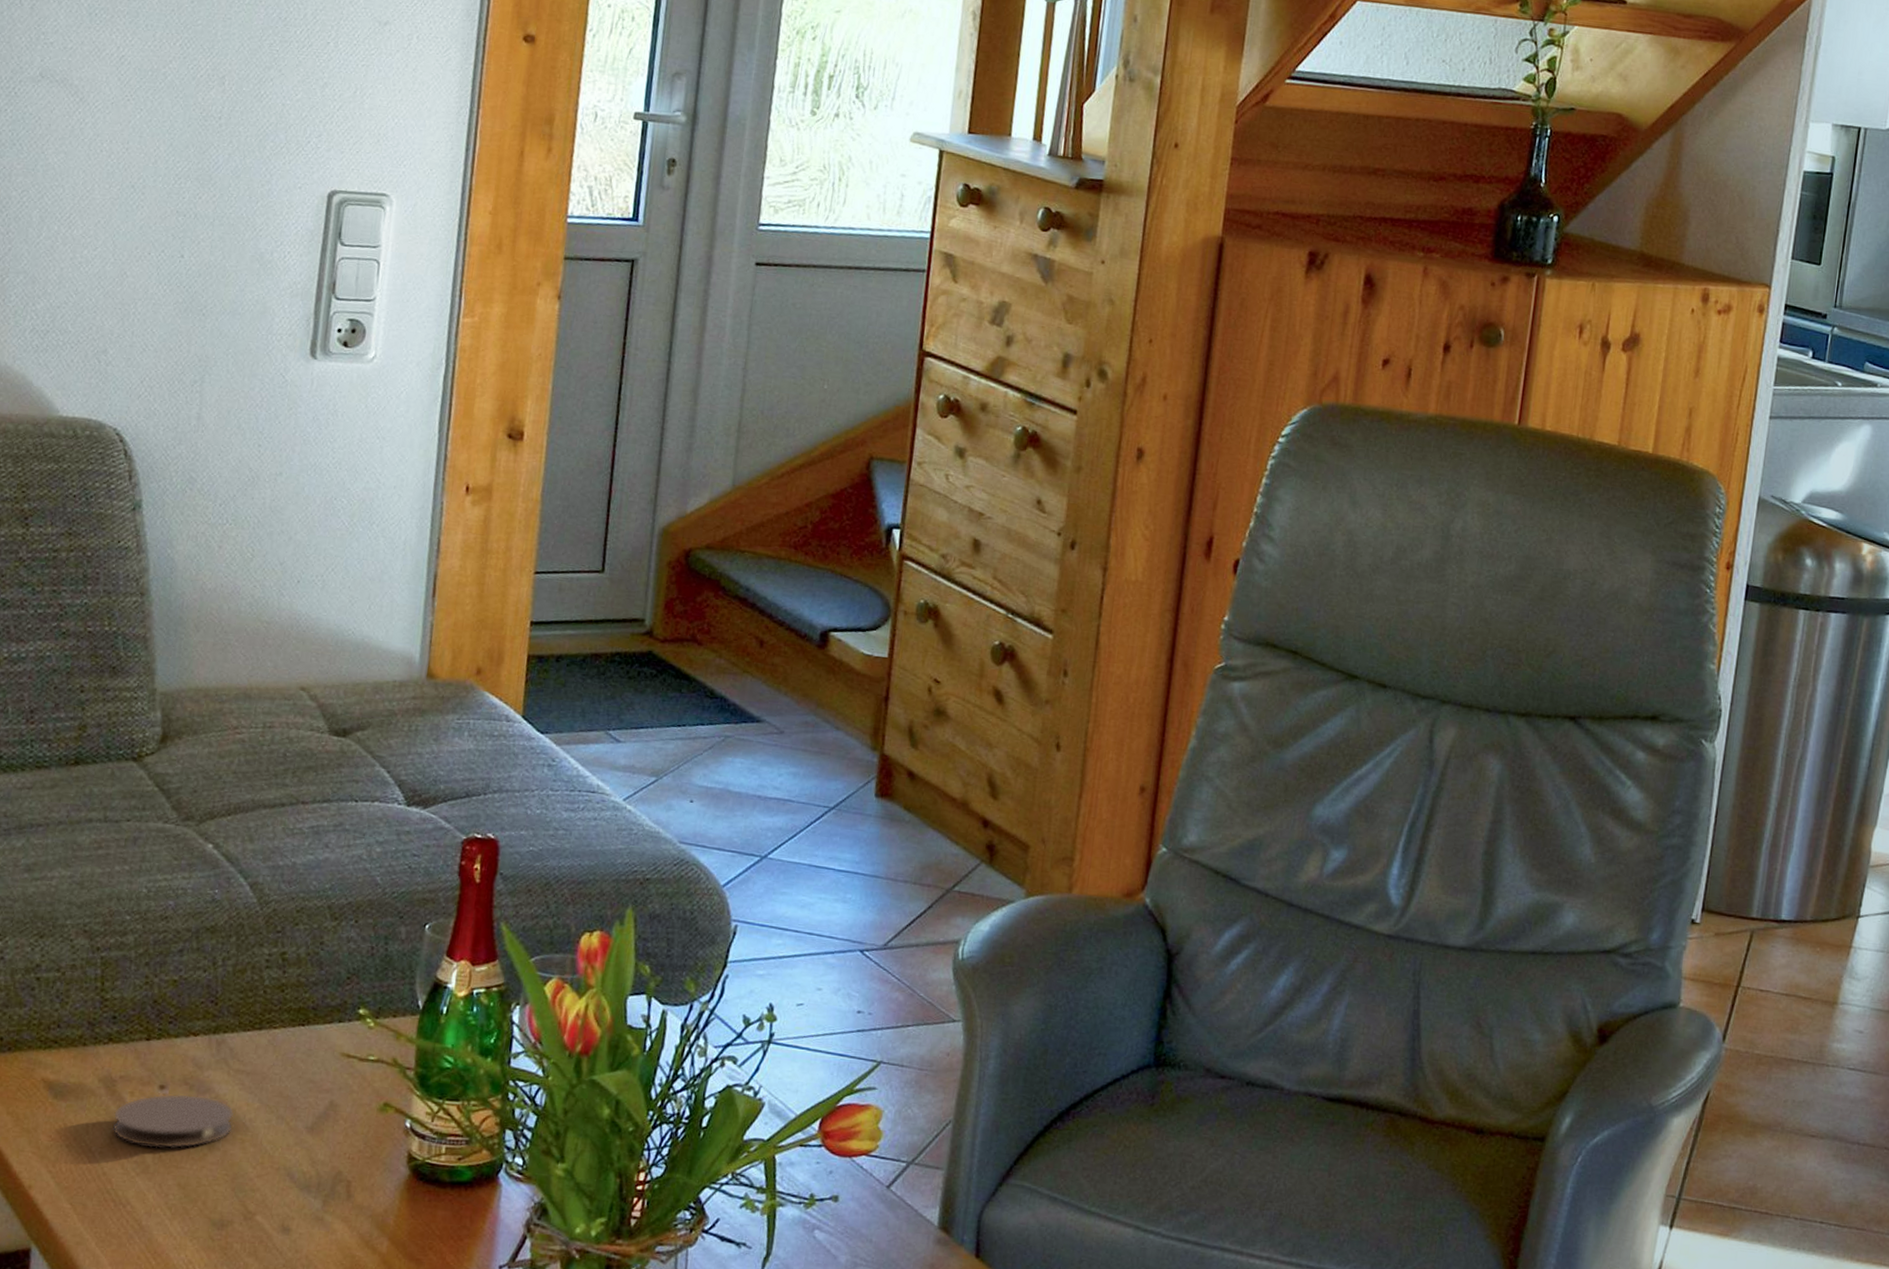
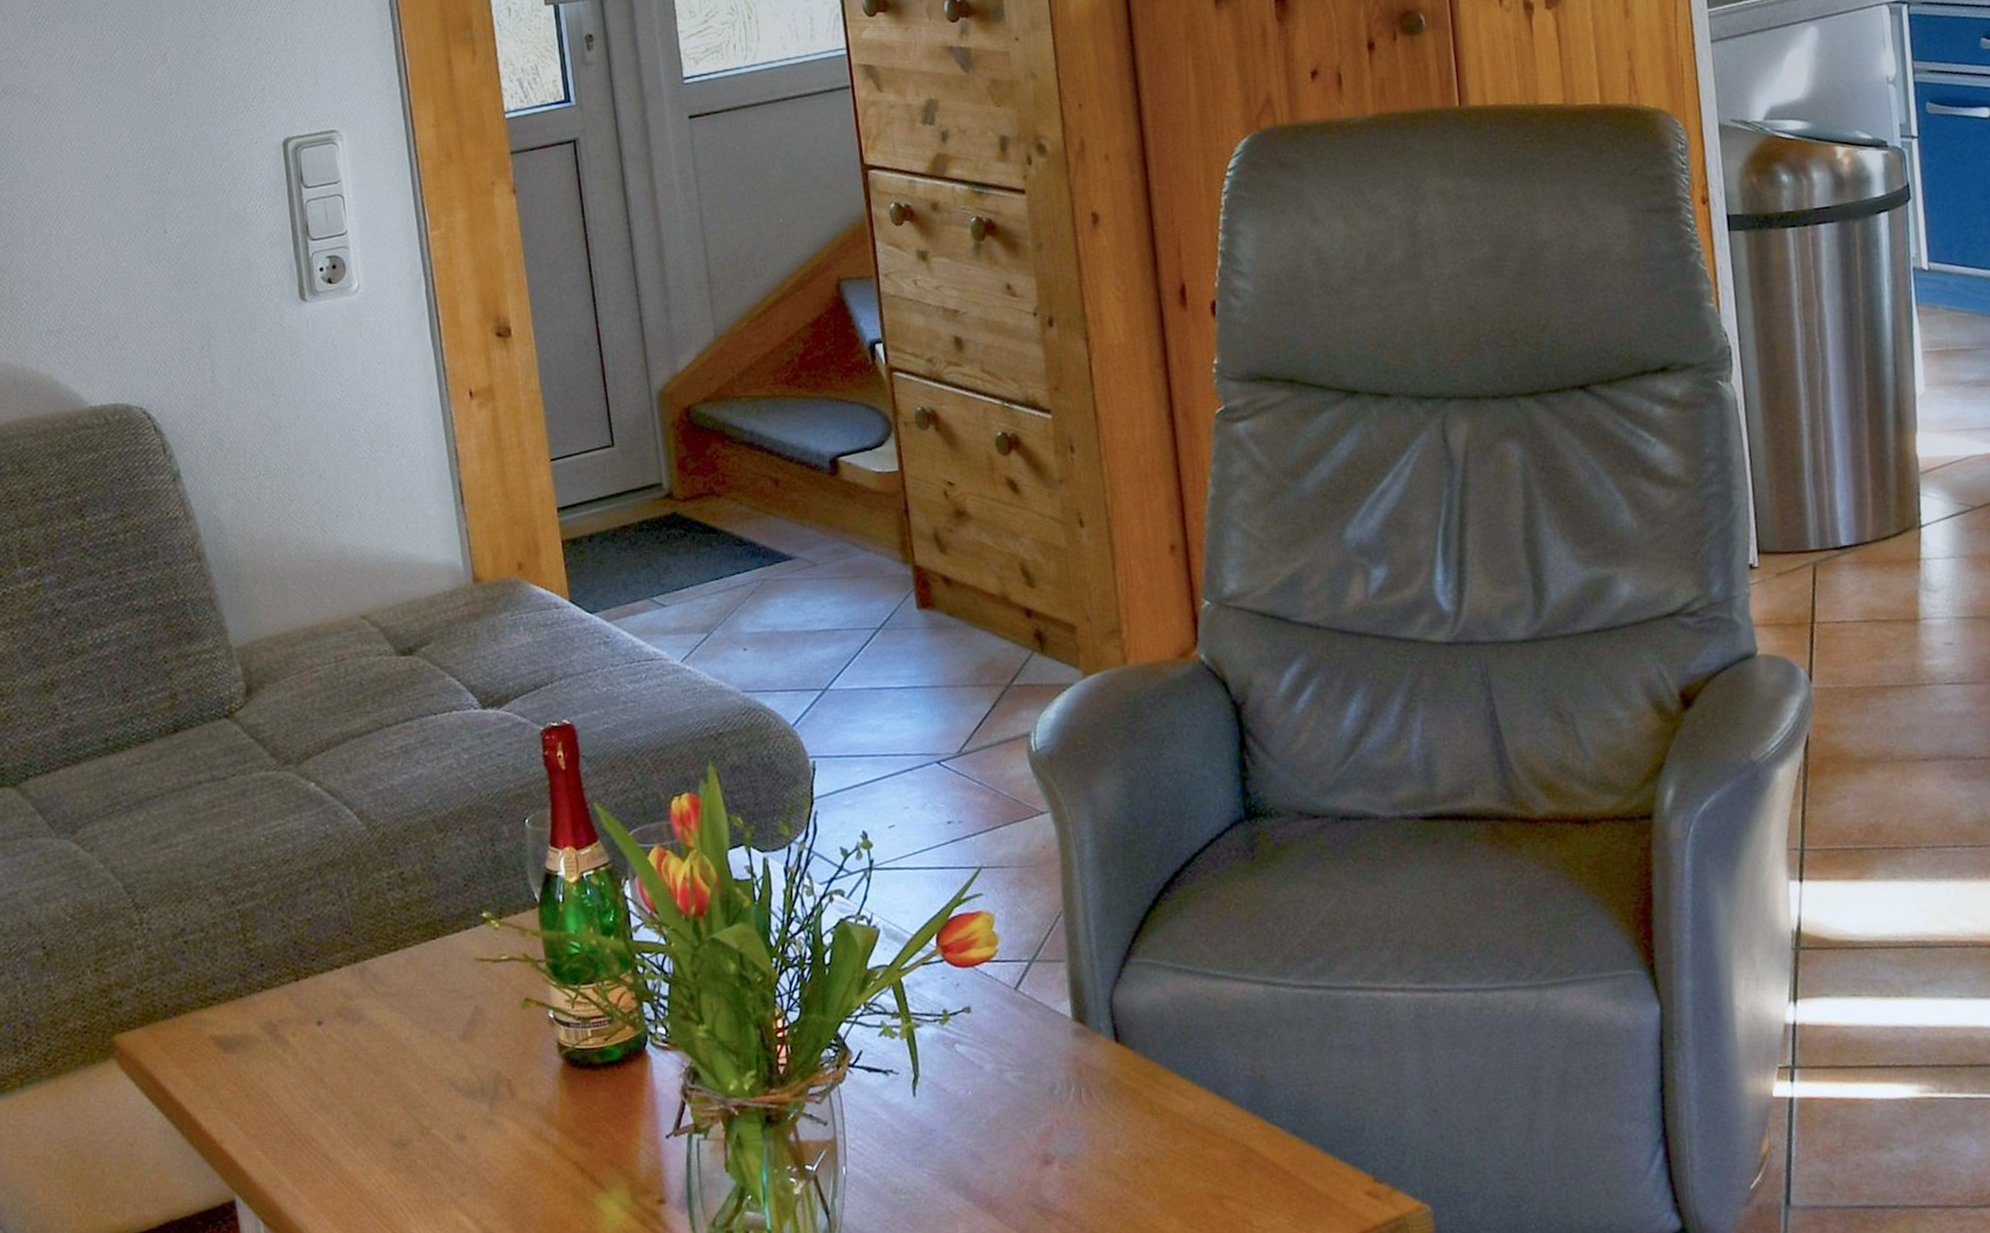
coaster: present [112,1093,235,1149] -> none [281,1023,392,1084]

